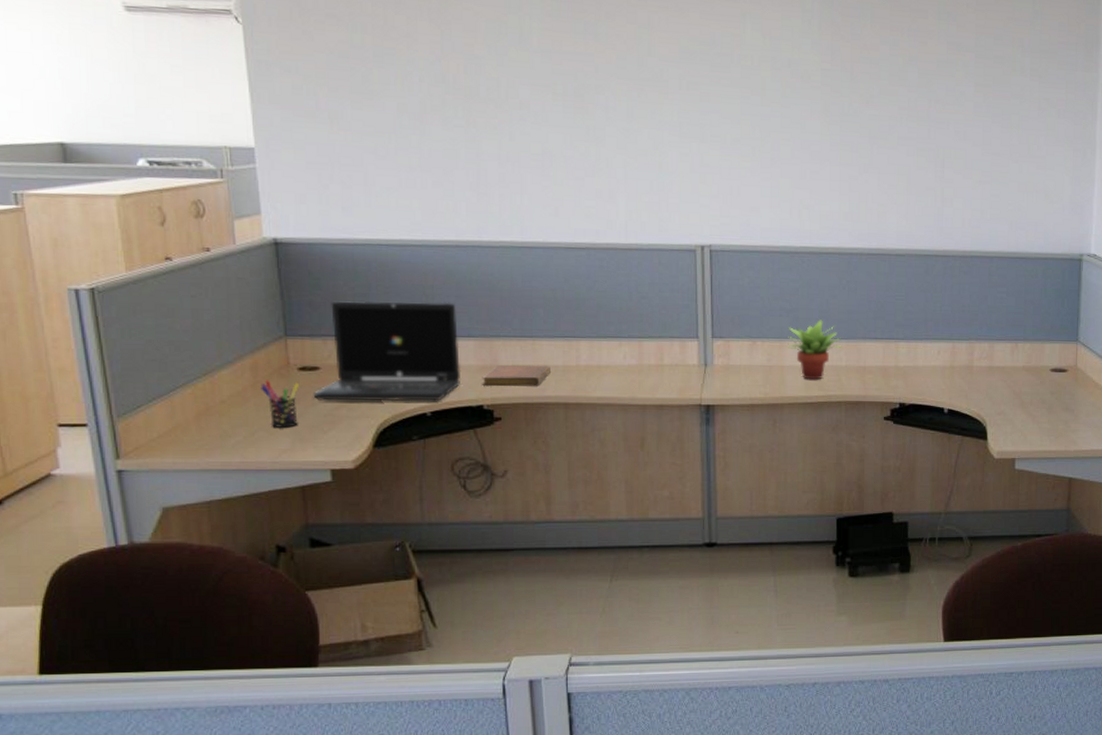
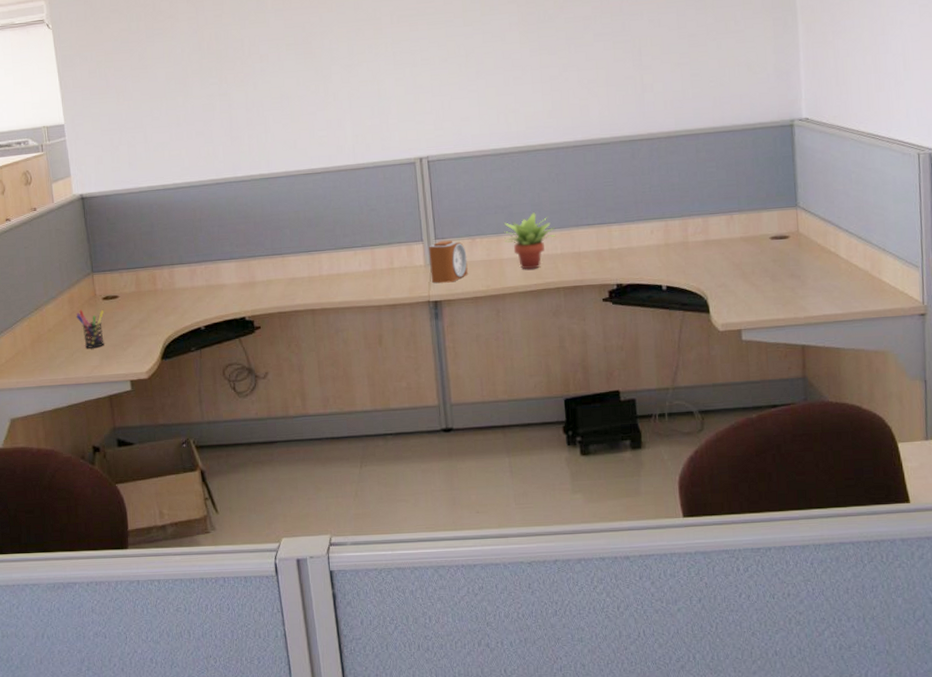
laptop: present [313,301,461,402] -> none [114,231,226,323]
notebook: present [482,364,551,387] -> none [243,277,298,301]
alarm clock: none [704,339,746,386] -> present [429,240,468,283]

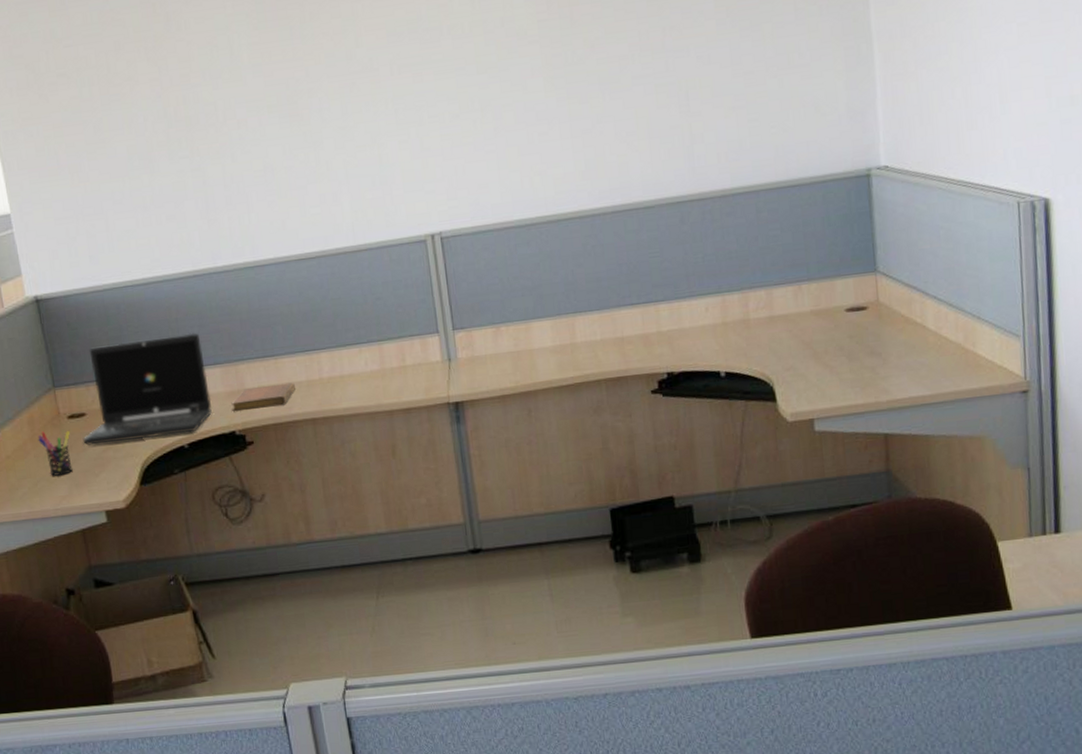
laptop: none [114,231,226,323] -> present [82,332,212,446]
notebook: none [243,277,298,301] -> present [231,382,295,412]
alarm clock: present [429,240,468,283] -> none [446,330,493,381]
succulent plant: present [503,211,556,270] -> none [532,291,595,361]

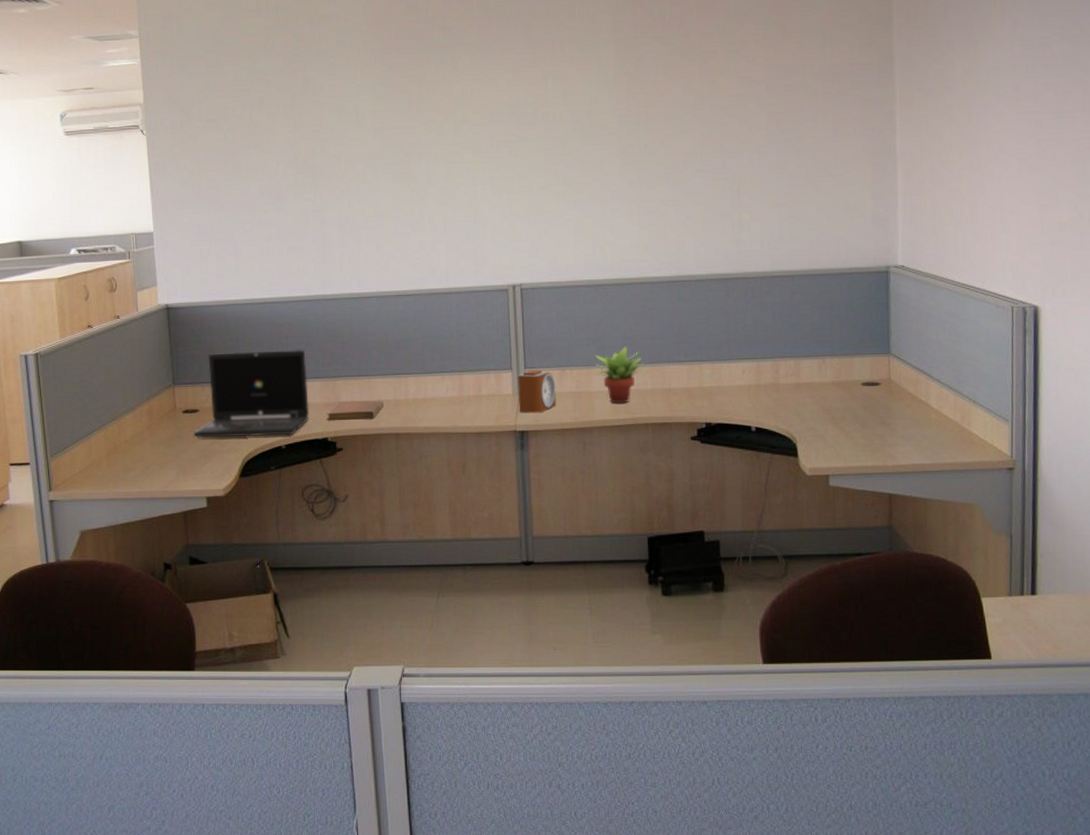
pen holder: present [37,431,73,476] -> none [154,422,184,462]
alarm clock: none [446,330,493,381] -> present [518,370,556,413]
succulent plant: none [532,291,595,361] -> present [594,345,647,404]

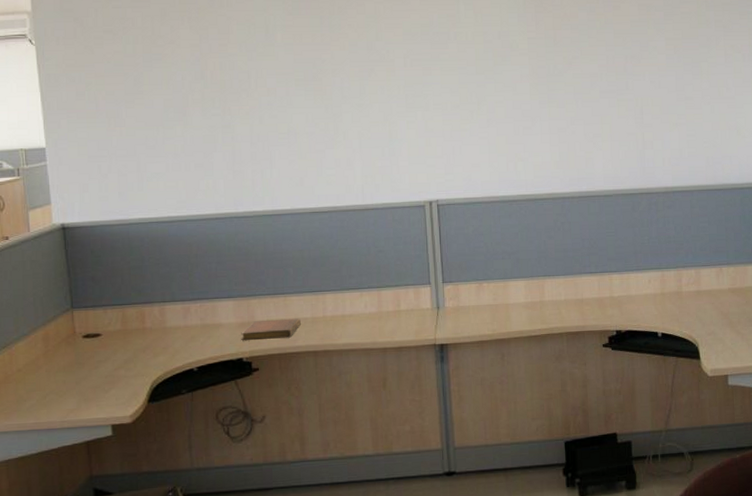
laptop: present [194,349,310,438] -> none [96,268,223,364]
alarm clock: present [518,370,556,413] -> none [436,284,475,327]
succulent plant: present [594,345,647,404] -> none [510,258,560,315]

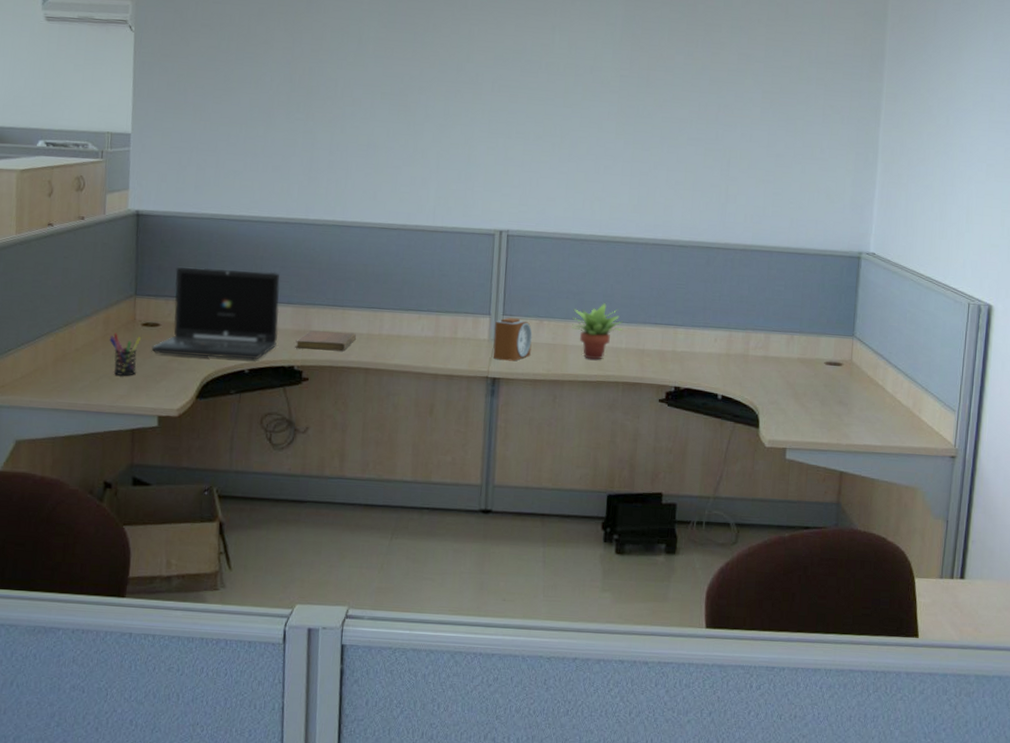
pen holder: none [51,348,84,390] -> present [109,333,142,376]
laptop: none [96,268,223,364] -> present [151,266,280,360]
alarm clock: none [436,284,475,327] -> present [492,317,532,361]
succulent plant: none [510,258,560,315] -> present [572,302,623,360]

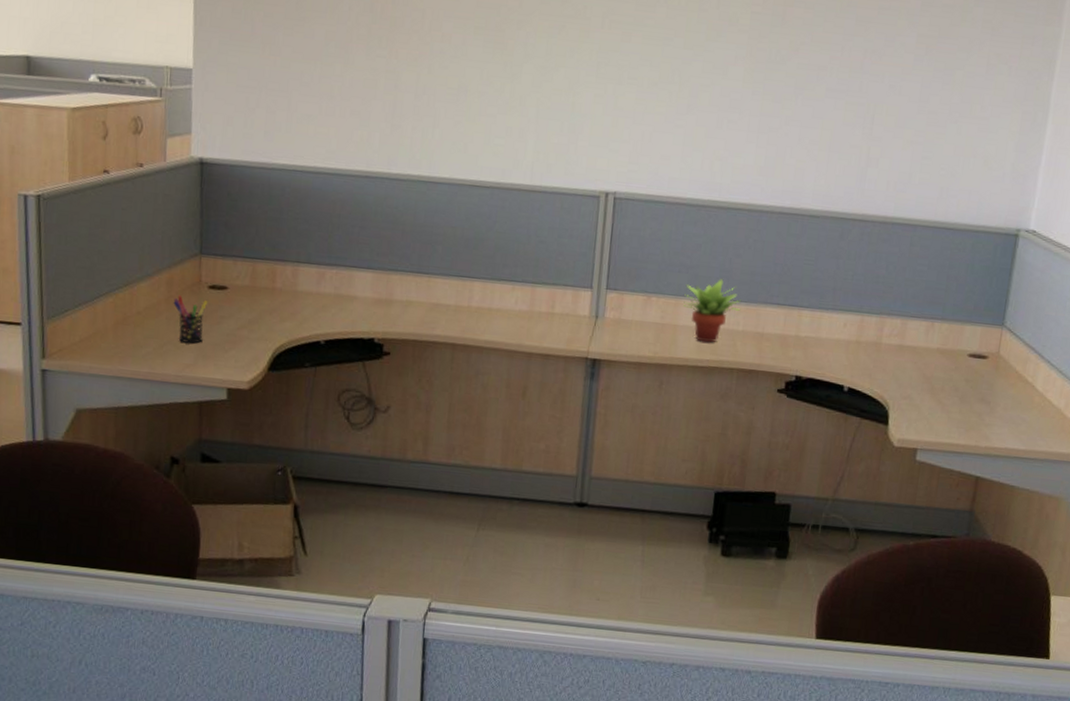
laptop: present [151,266,280,360] -> none [219,223,359,330]
notebook: present [295,330,356,352] -> none [375,299,443,324]
alarm clock: present [492,317,532,361] -> none [593,292,639,341]

